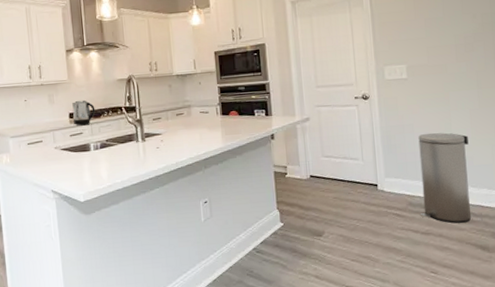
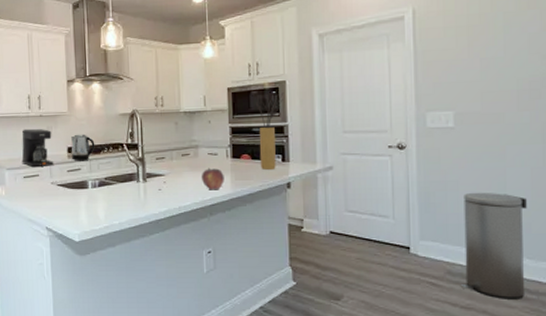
coffee maker: none [24,96,57,134] -> present [22,128,54,167]
fruit: none [194,125,216,146] -> present [201,167,224,190]
vase: none [239,54,265,125] -> present [255,92,284,171]

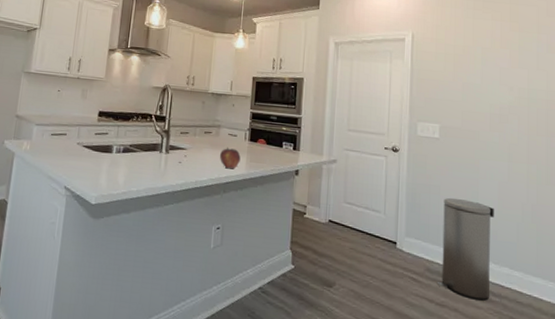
coffee maker: present [22,128,54,167] -> none [52,88,86,127]
kettle: present [71,134,95,161] -> none [100,100,126,126]
vase: present [255,92,284,171] -> none [273,87,301,157]

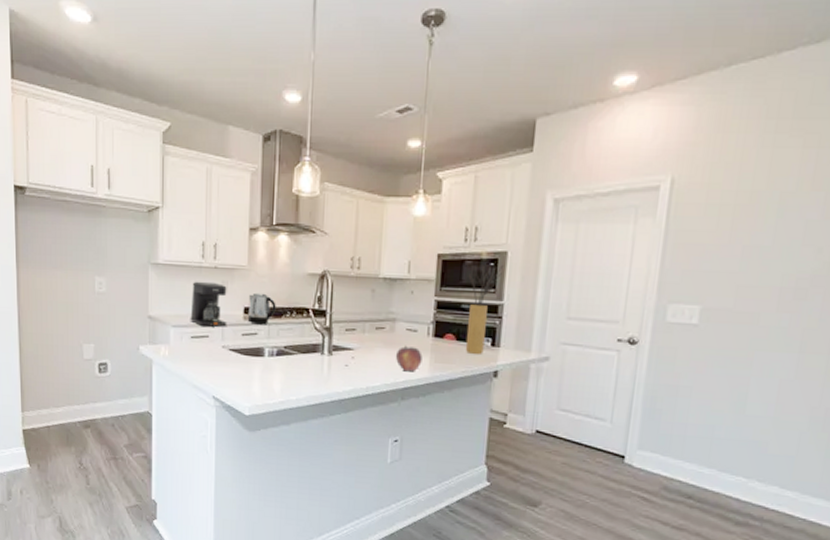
coffee maker: none [52,88,86,127] -> present [190,281,227,327]
kettle: none [100,100,126,126] -> present [247,292,276,325]
vase: none [273,87,301,157] -> present [465,265,504,356]
pedal bin: present [436,197,494,301] -> none [675,401,768,525]

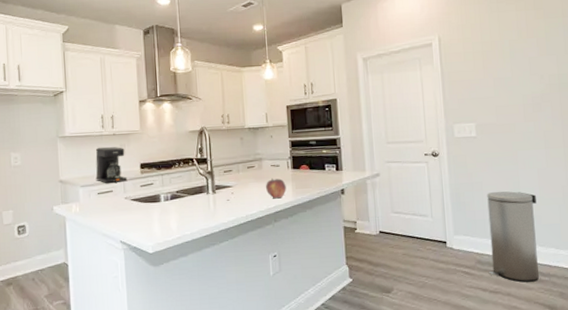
kettle: present [247,292,276,325] -> none [144,150,167,176]
vase: present [465,265,504,356] -> none [311,109,336,179]
pedal bin: none [675,401,768,525] -> present [487,191,539,283]

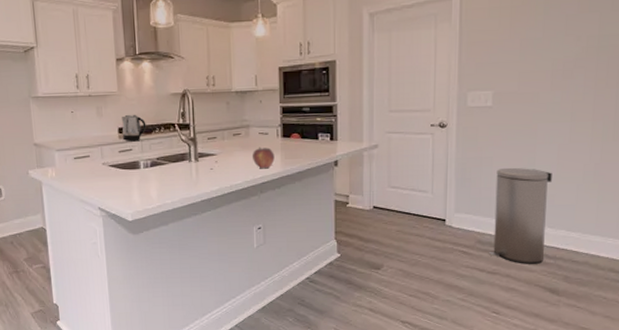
coffee maker: present [95,146,128,183] -> none [71,108,105,148]
kettle: none [144,150,167,176] -> present [122,114,147,142]

